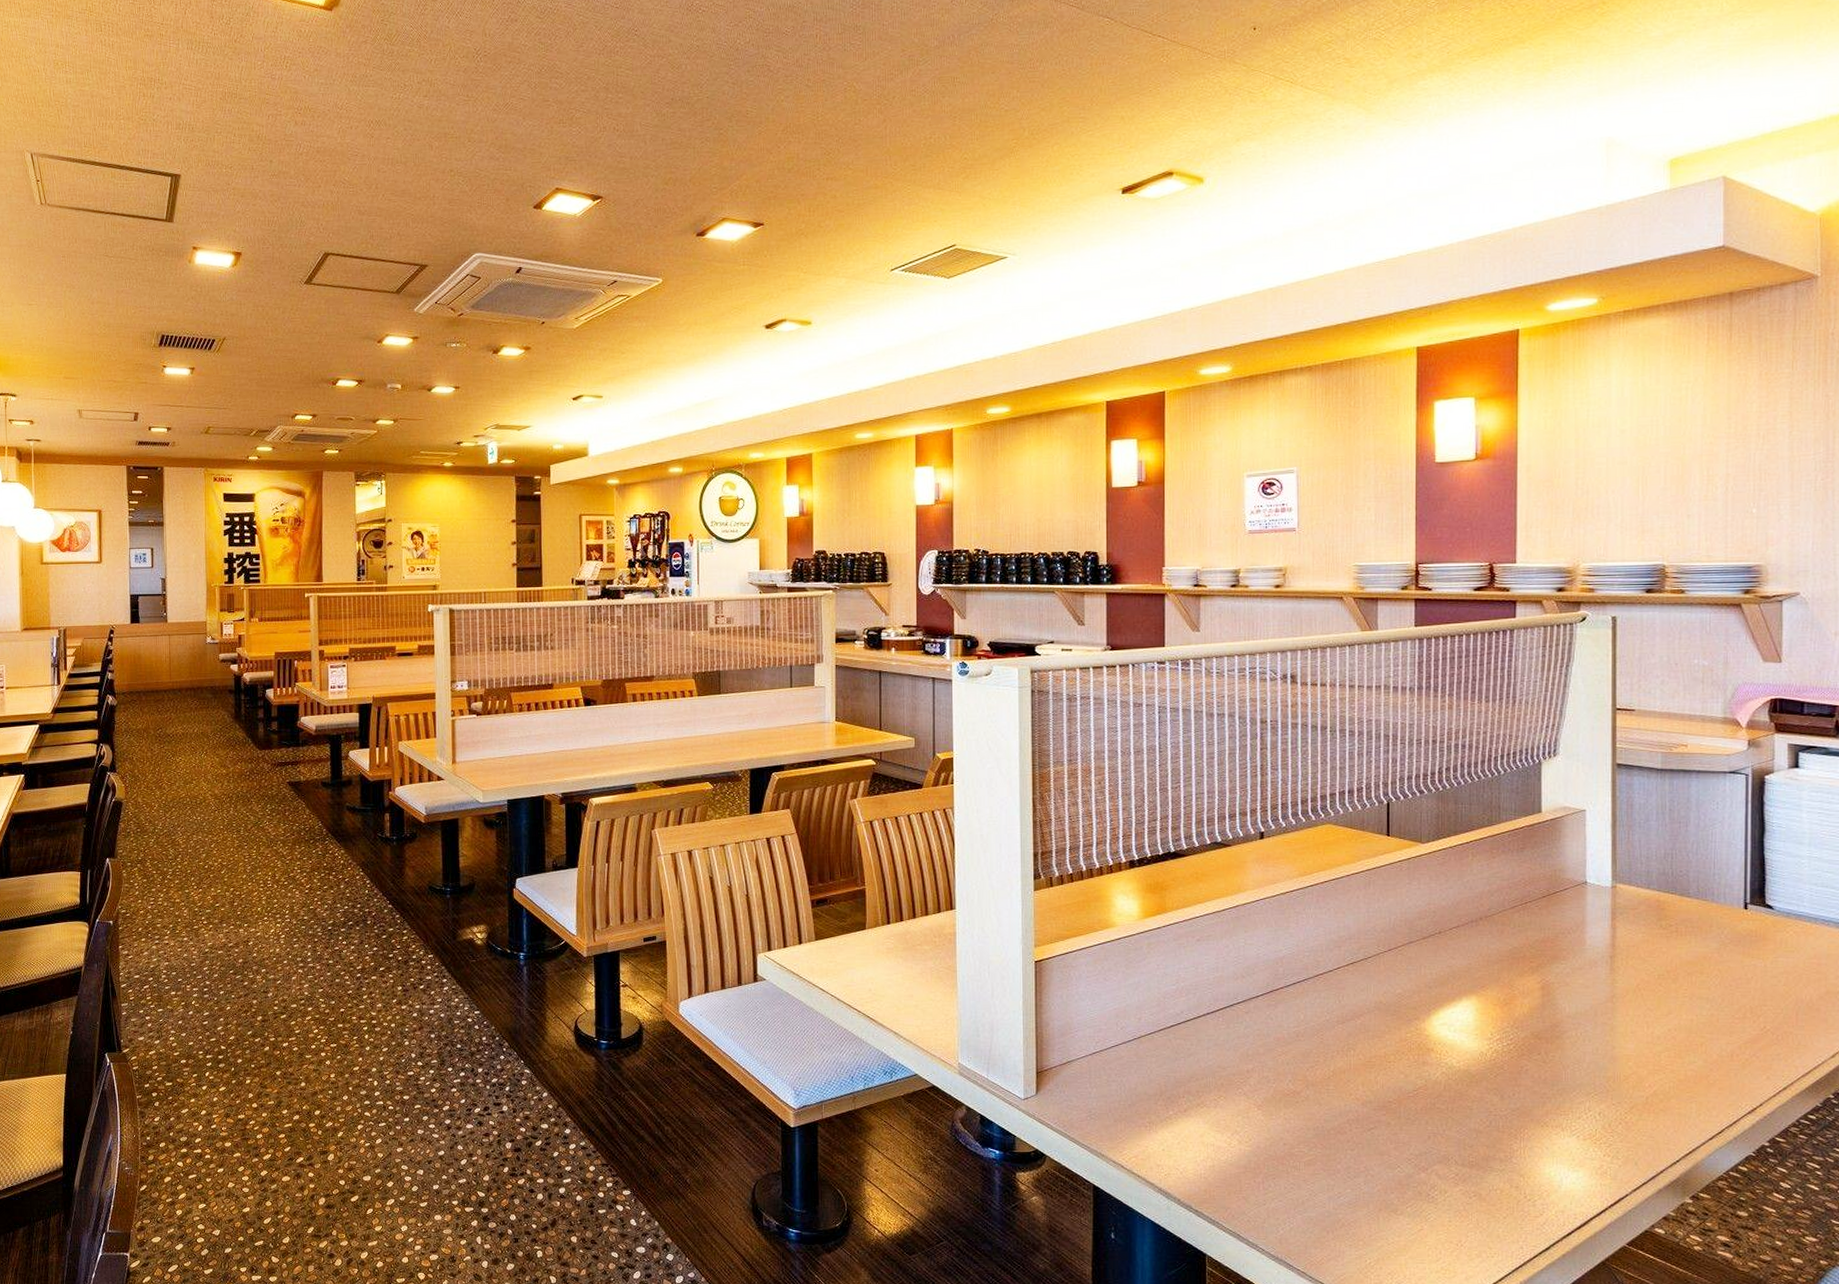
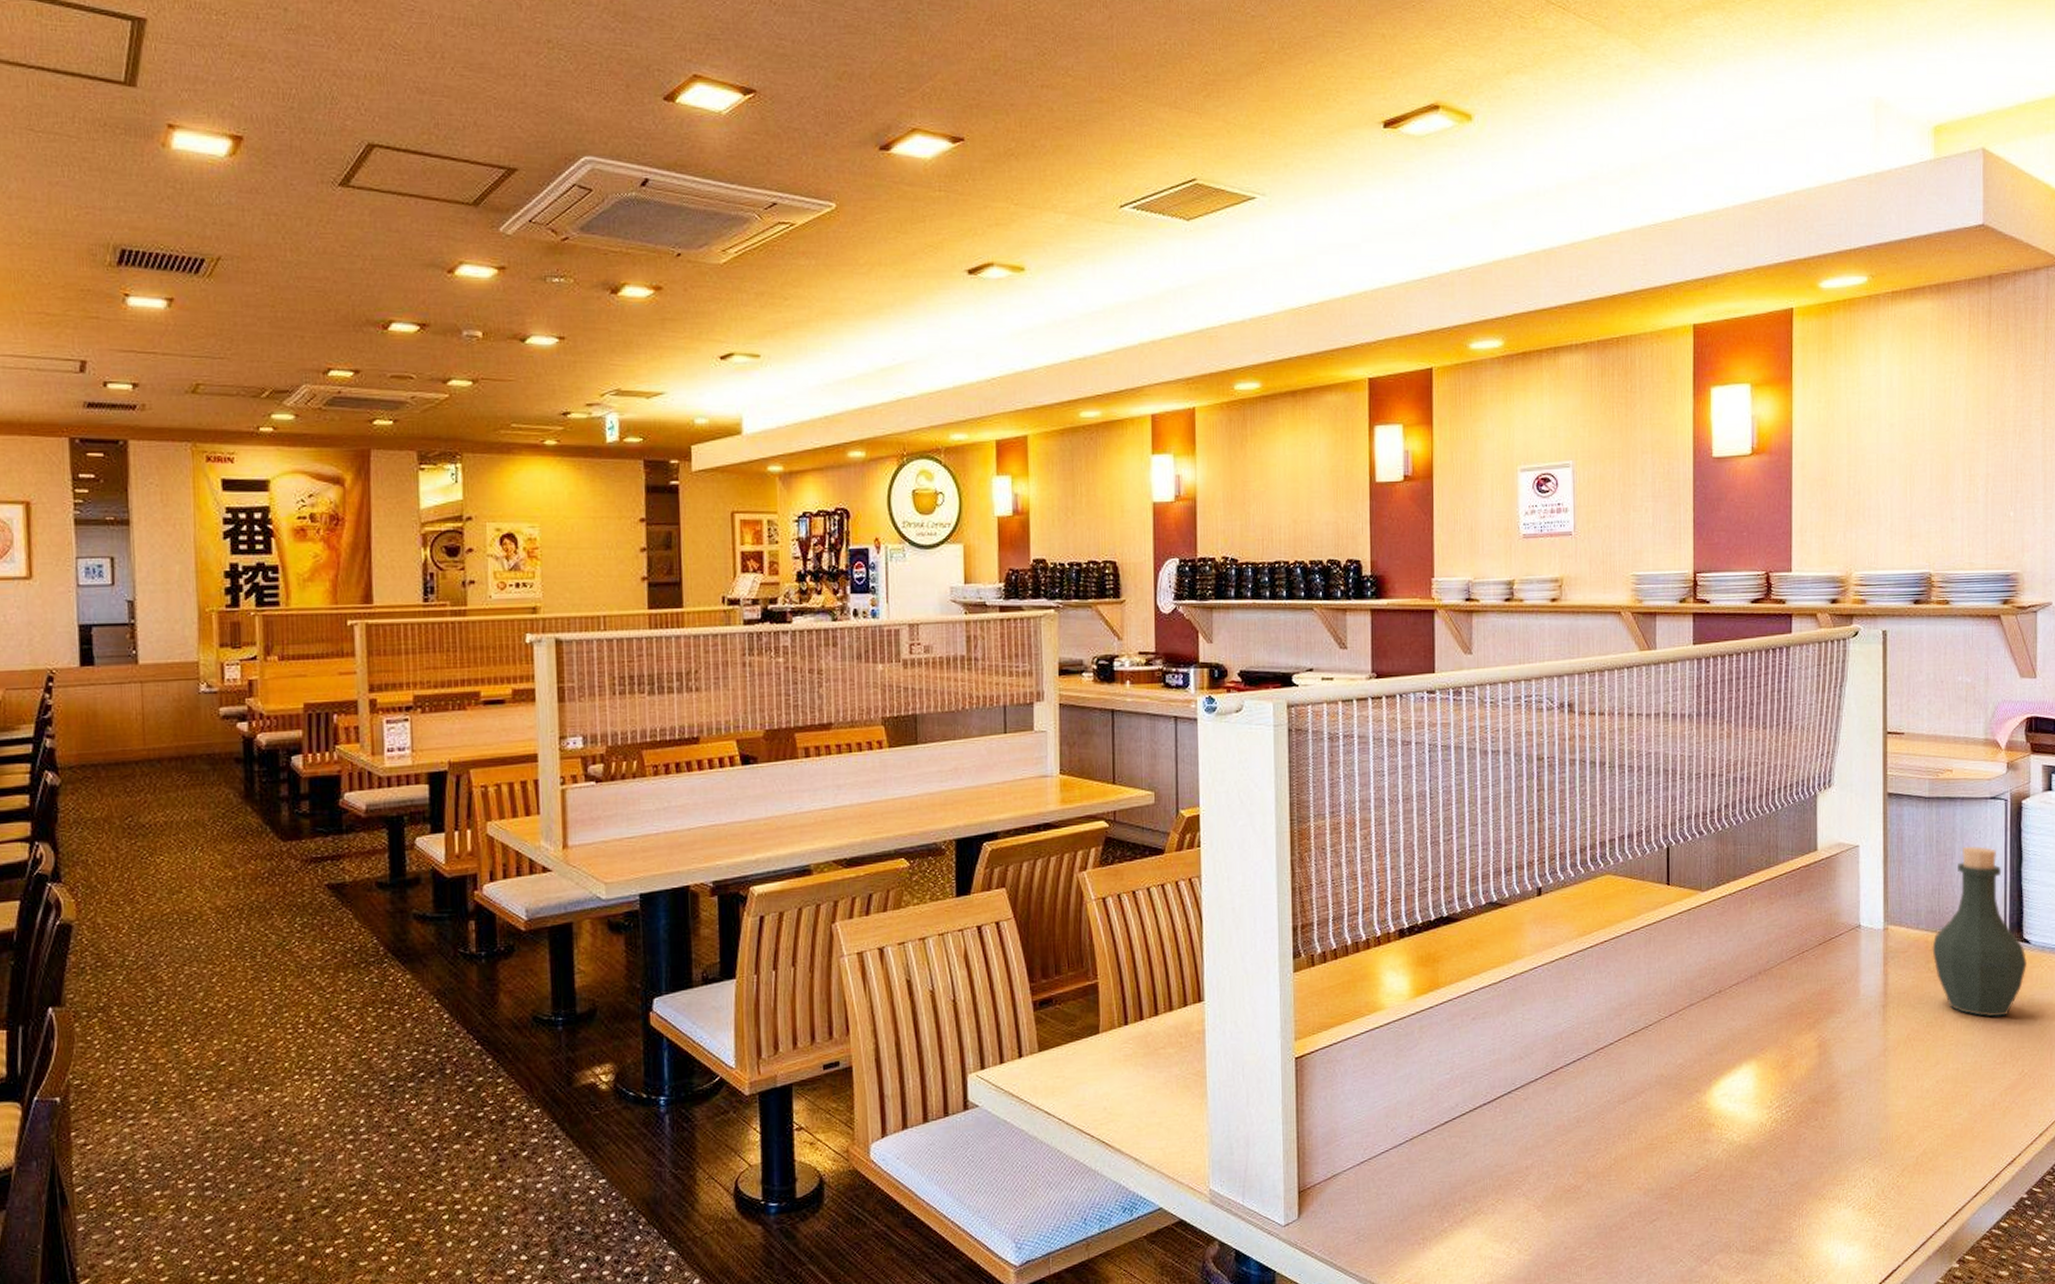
bottle: none [1664,815,1769,975] -> present [1932,845,2027,1018]

